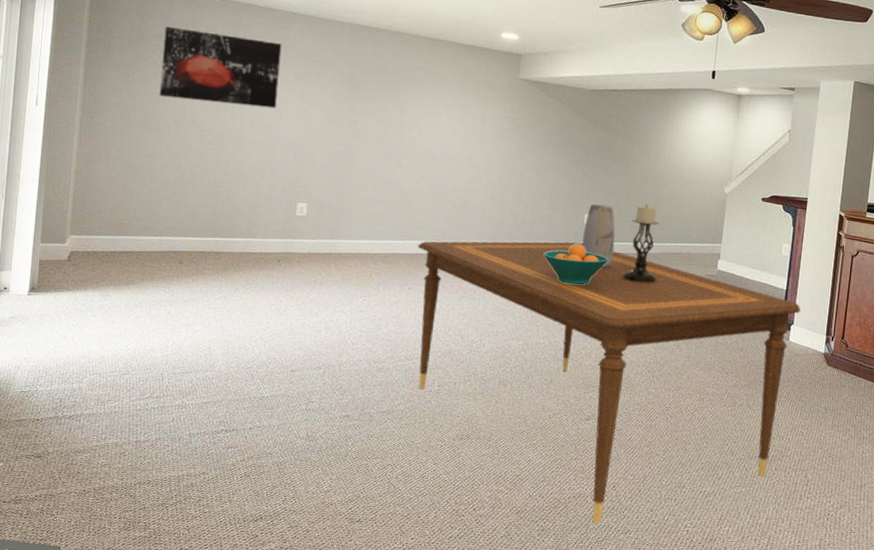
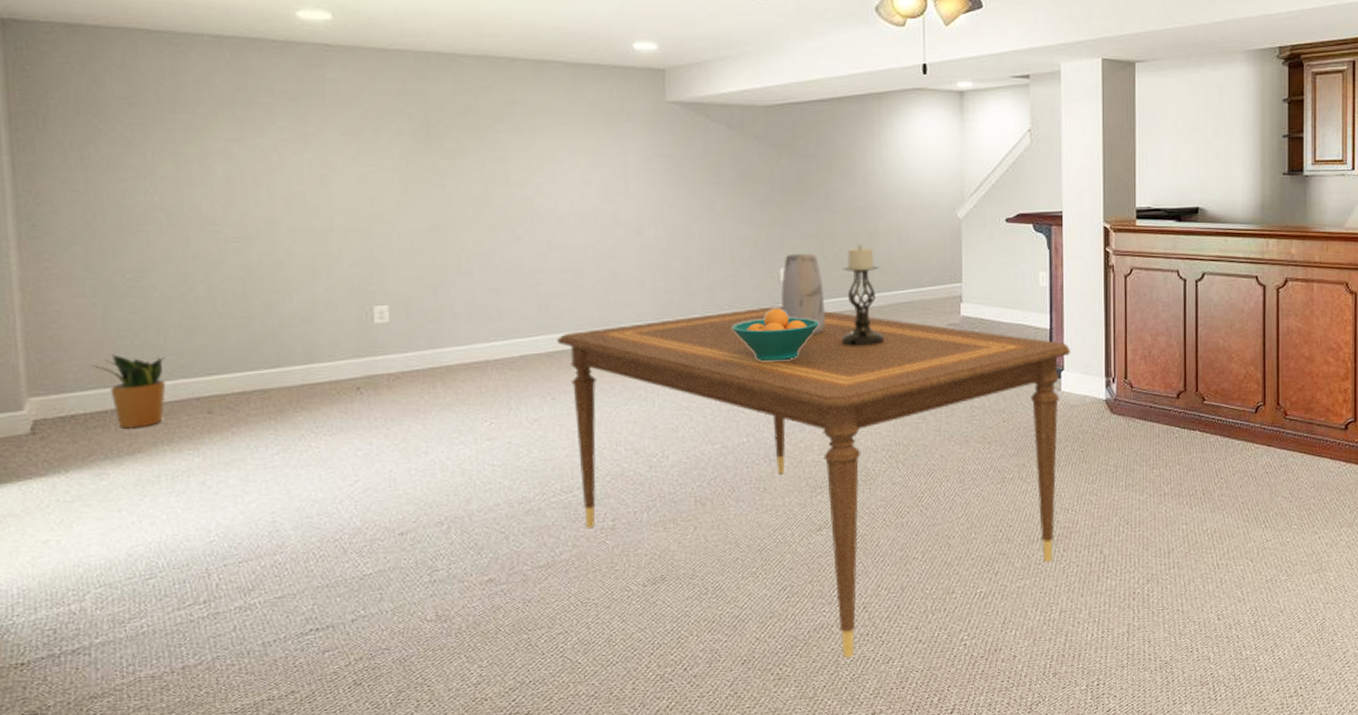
potted plant: none [112,213,158,267] -> present [91,354,166,429]
wall art: present [159,26,282,109] -> none [130,83,321,184]

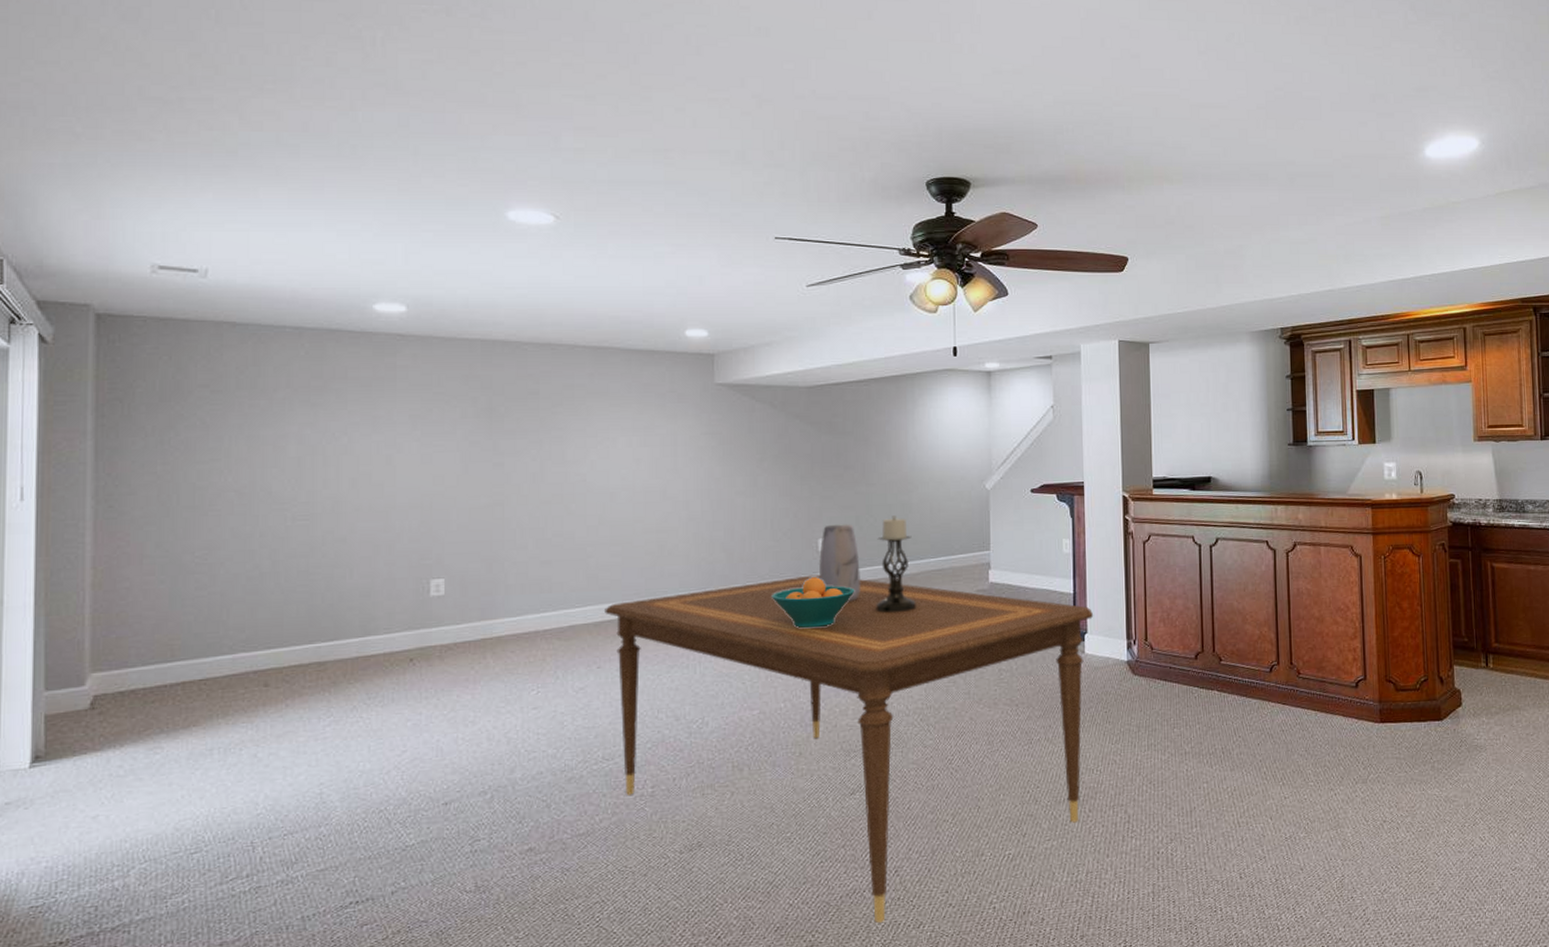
potted plant: present [91,354,166,429] -> none [155,629,226,703]

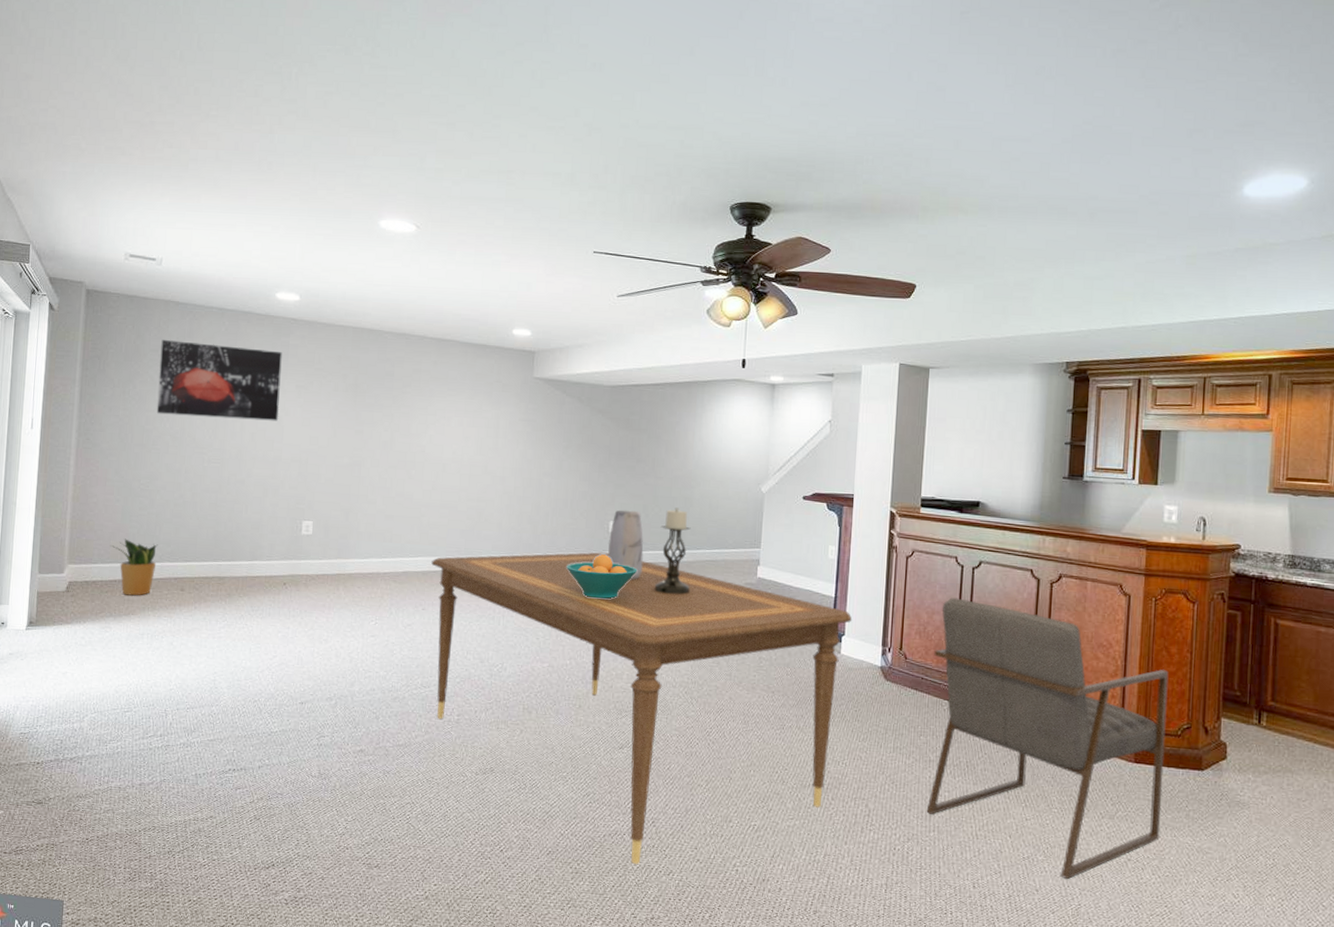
potted plant: none [155,629,226,703] -> present [110,538,158,596]
wall art: none [212,371,387,466] -> present [156,340,282,421]
chair: none [1180,579,1410,853] -> present [926,597,1169,880]

